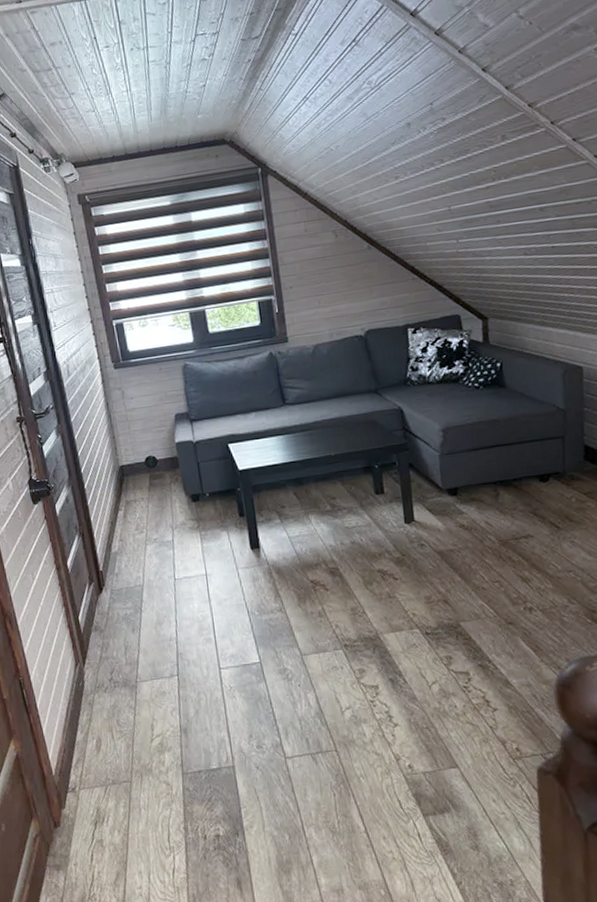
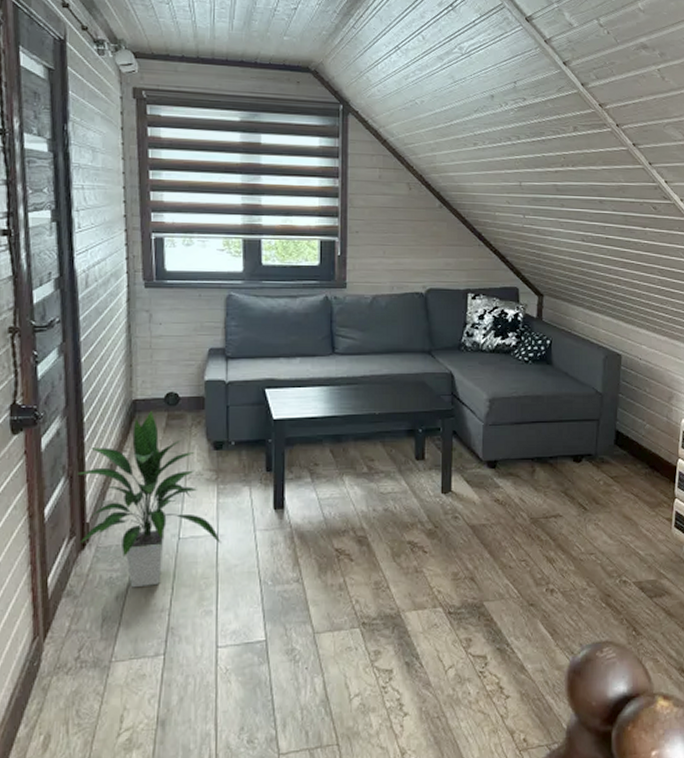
indoor plant: none [86,474,210,622] -> present [77,411,221,588]

